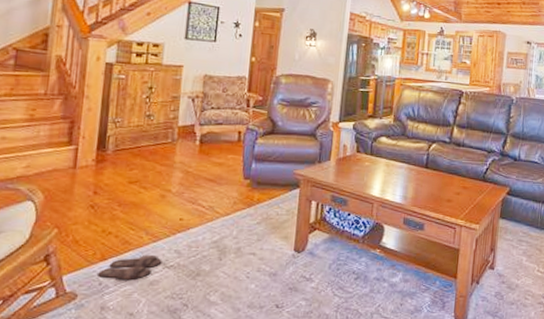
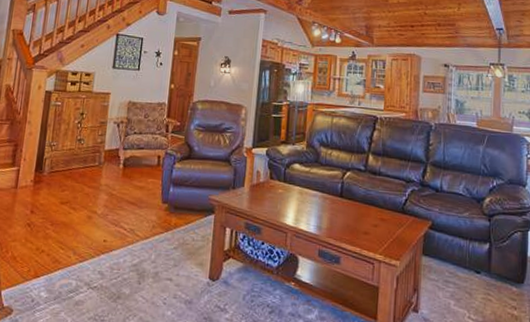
slippers: present [98,255,162,281] -> none [31,275,87,299]

